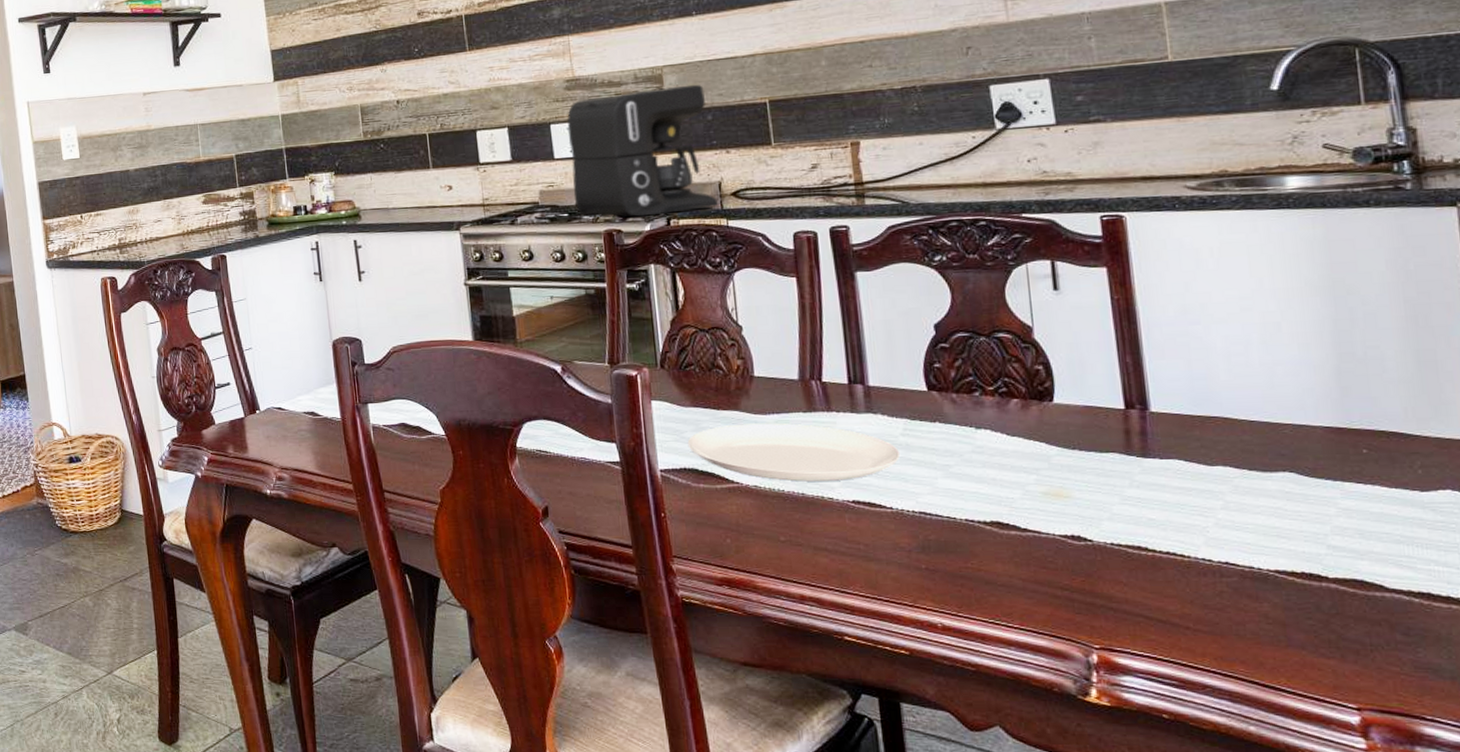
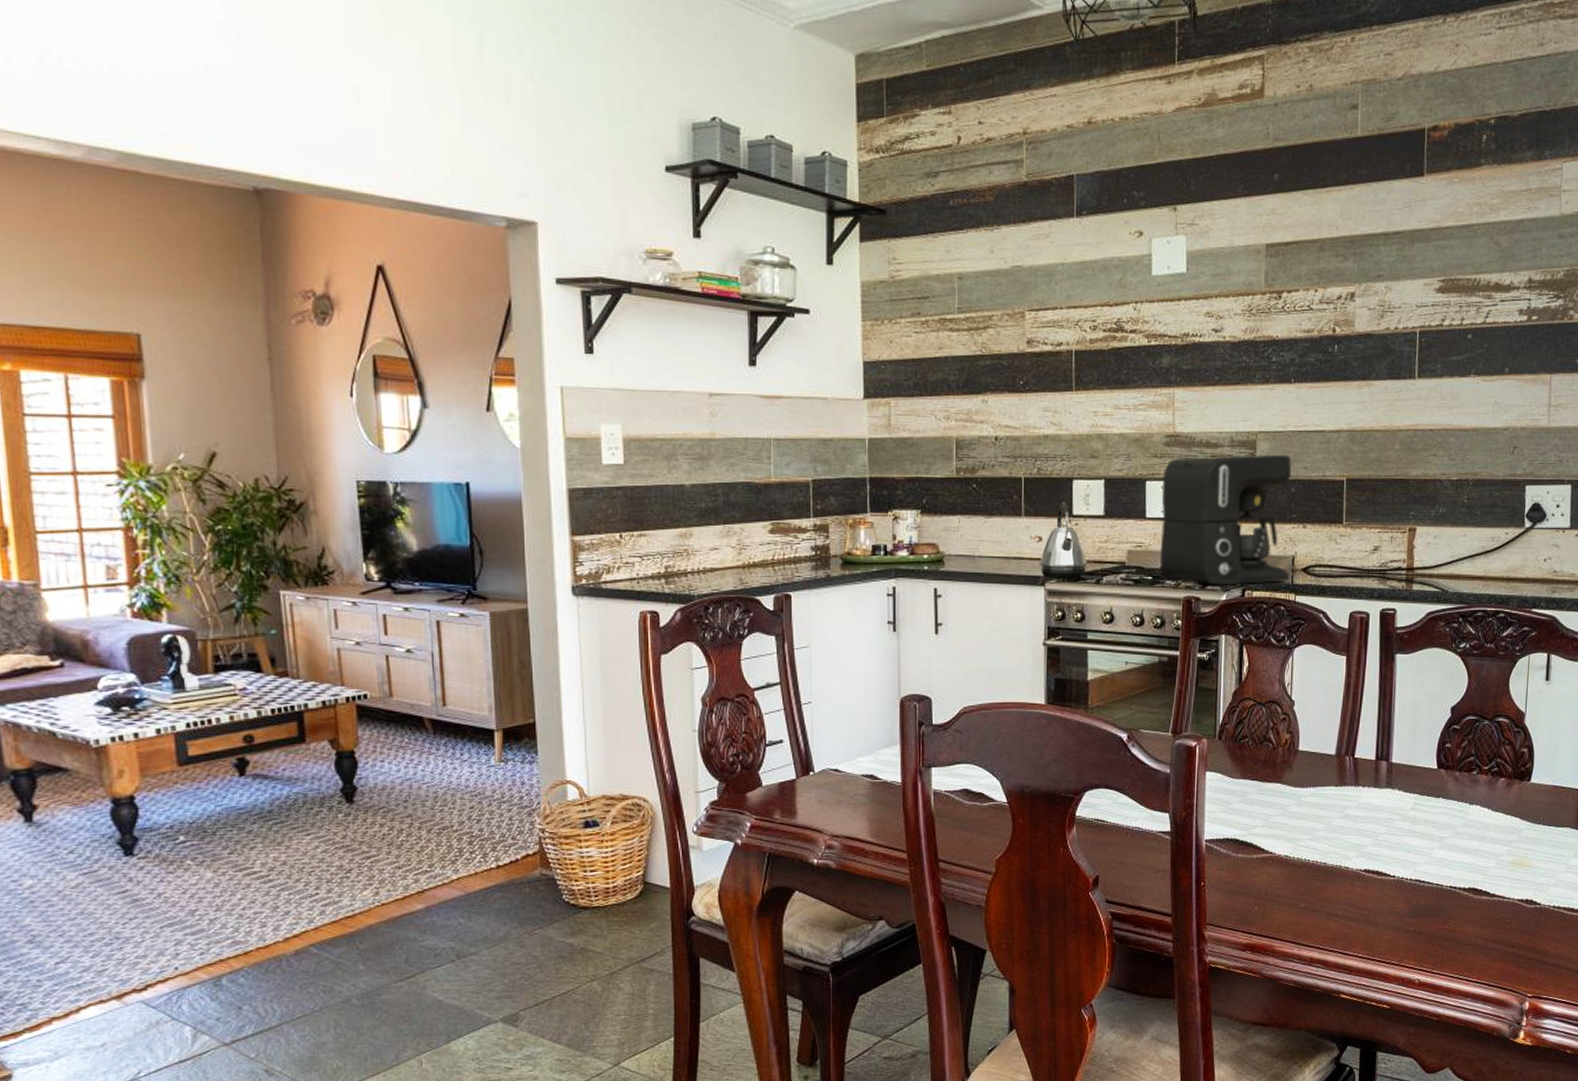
kettle: none [452,152,501,223] -> present [1039,502,1088,578]
plate: present [687,423,901,482] -> none [1233,796,1408,852]

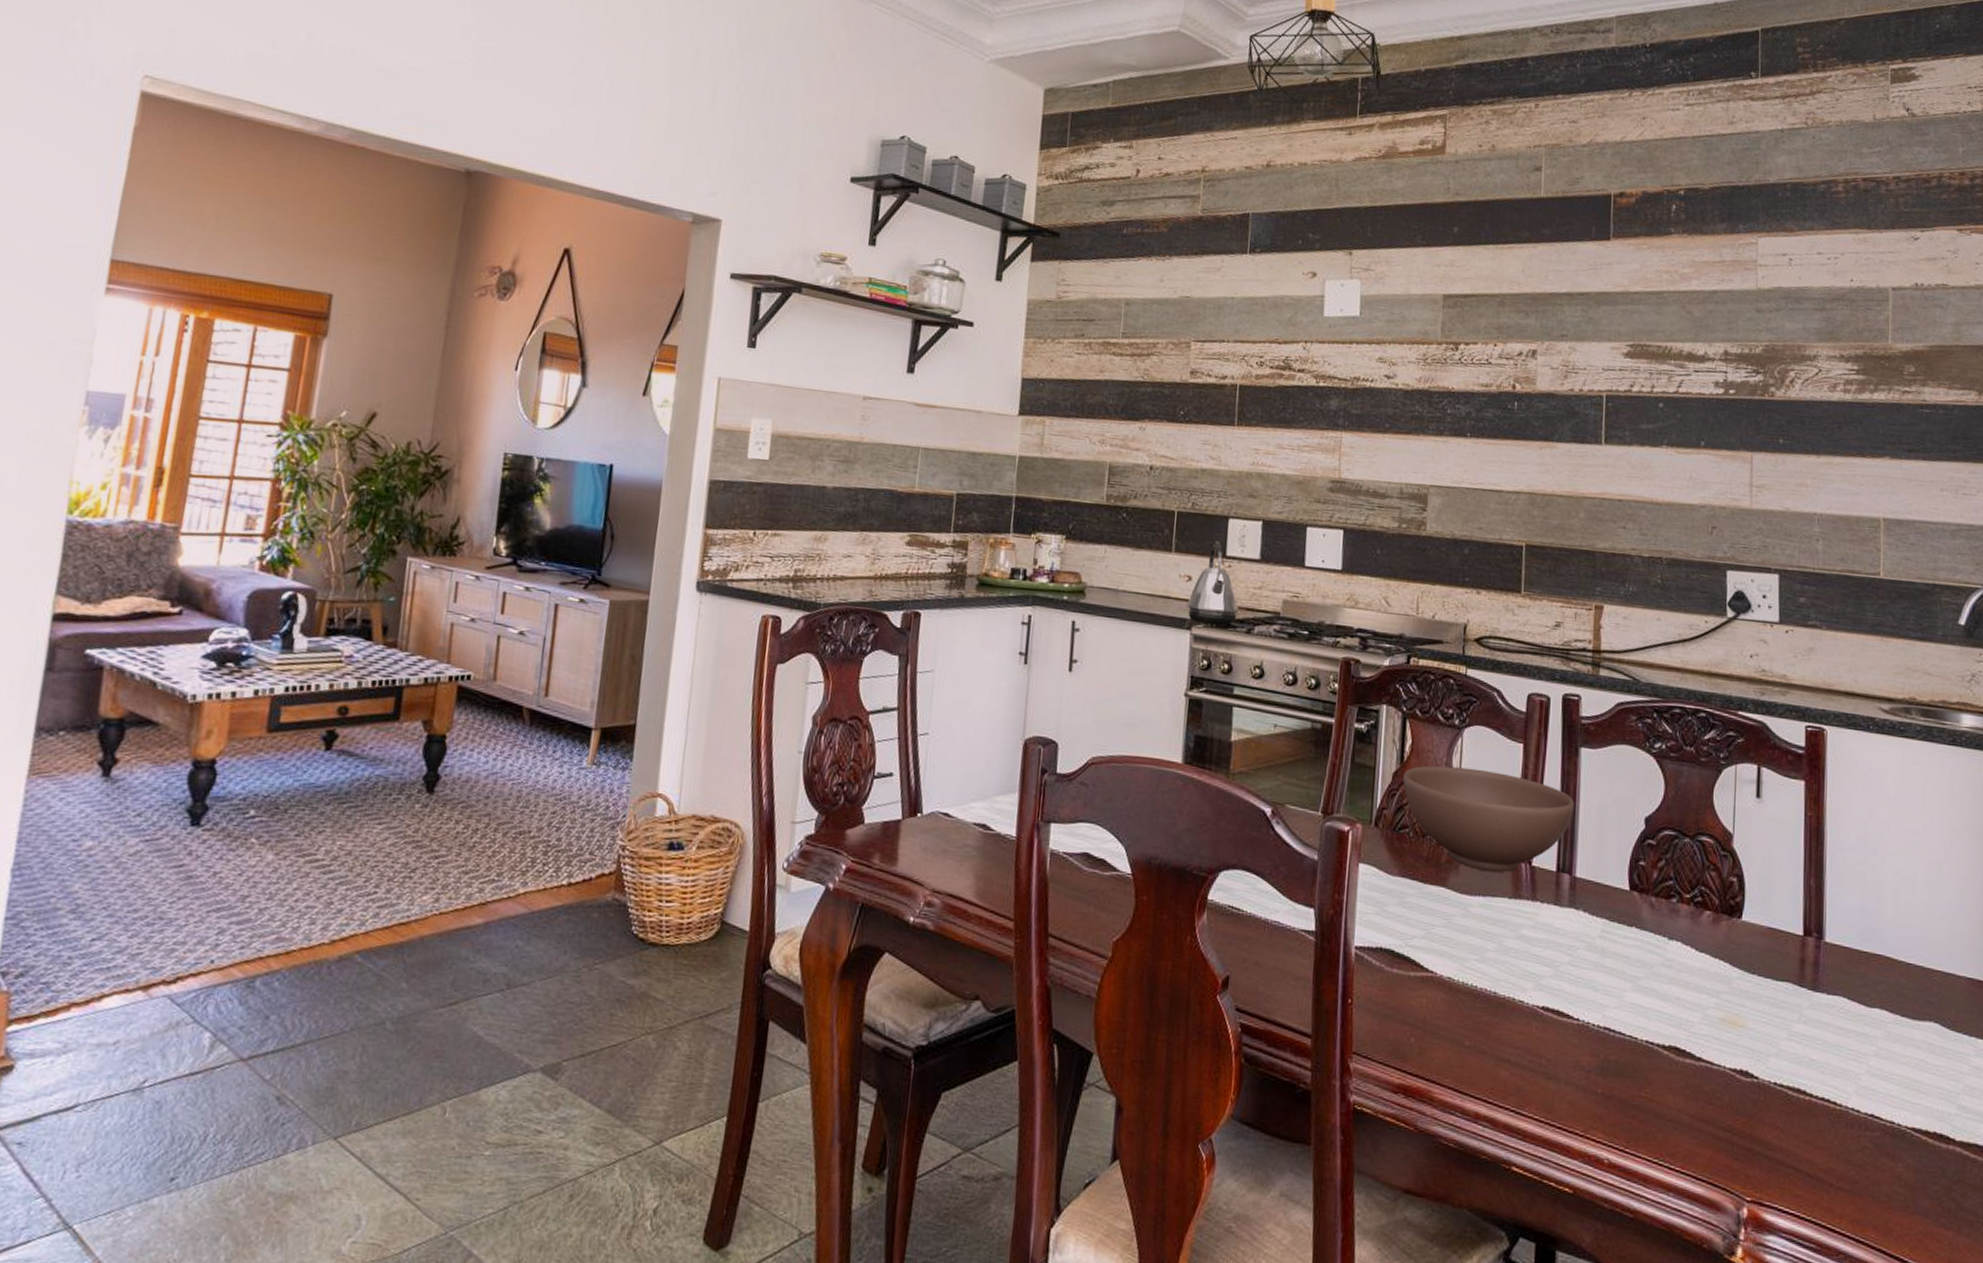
coffee maker: present [1159,454,1292,585] -> none [1317,505,1466,652]
bowl: none [1242,681,1391,767] -> present [1403,765,1575,873]

